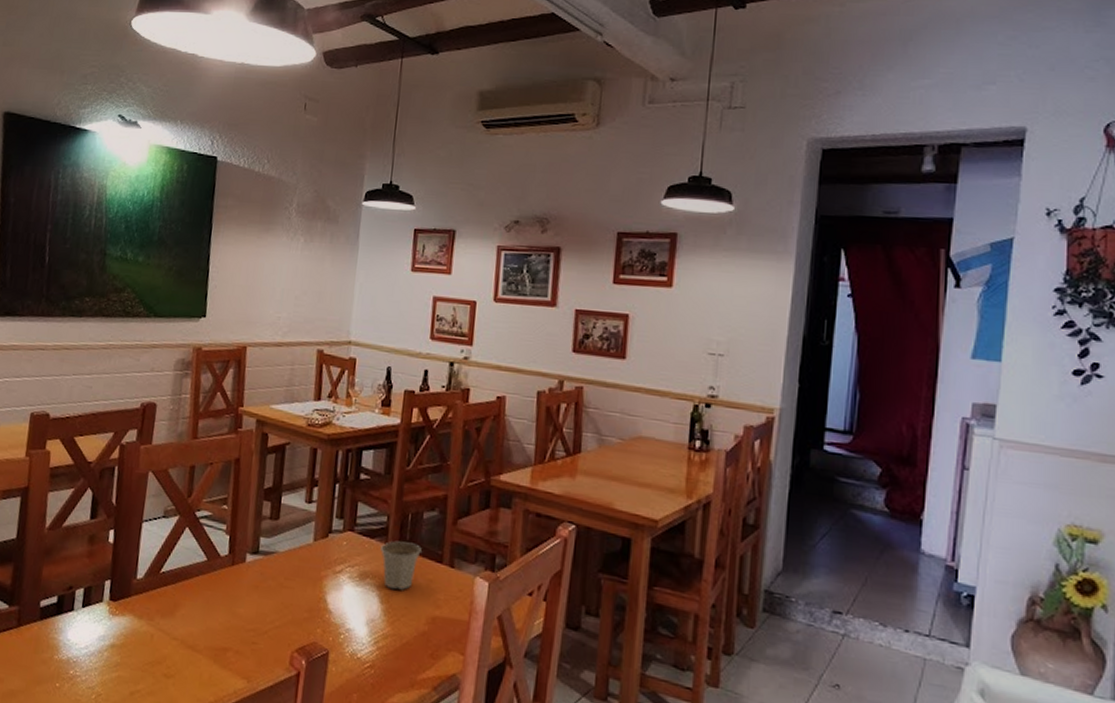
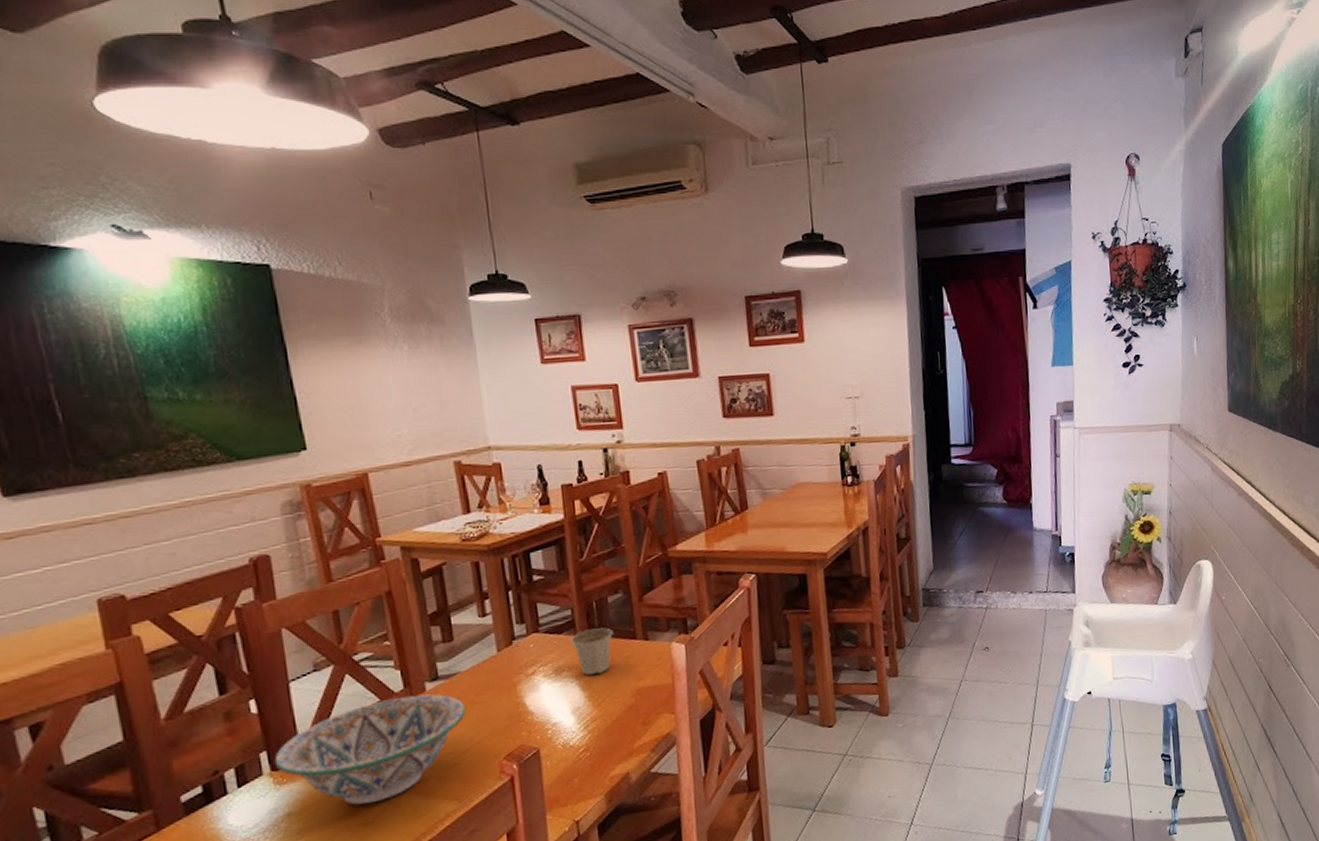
decorative bowl: none [113,560,275,658] -> present [274,694,467,805]

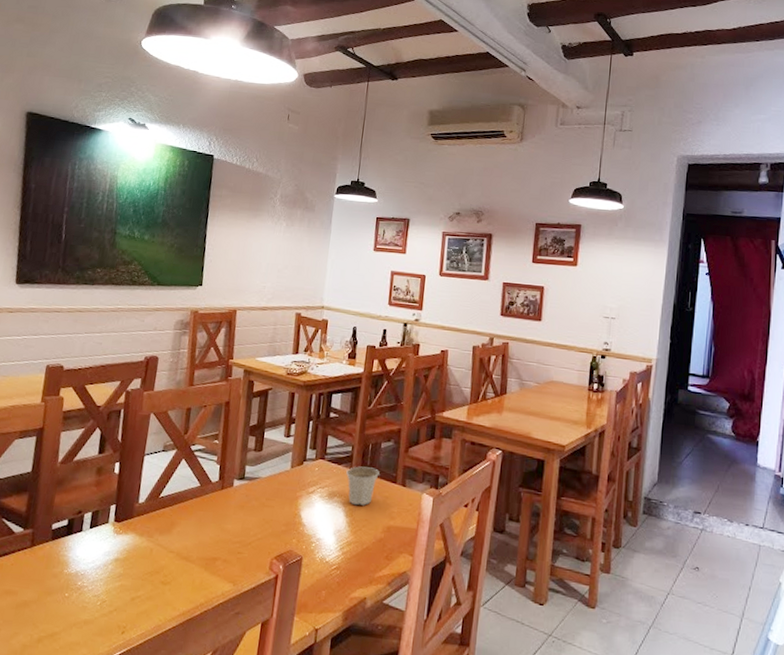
decorative bowl: present [274,694,467,805] -> none [118,486,258,568]

